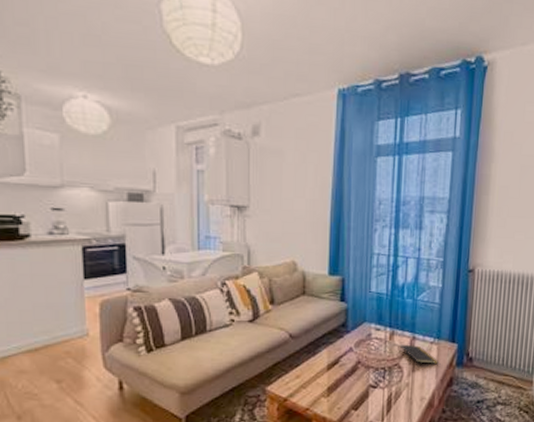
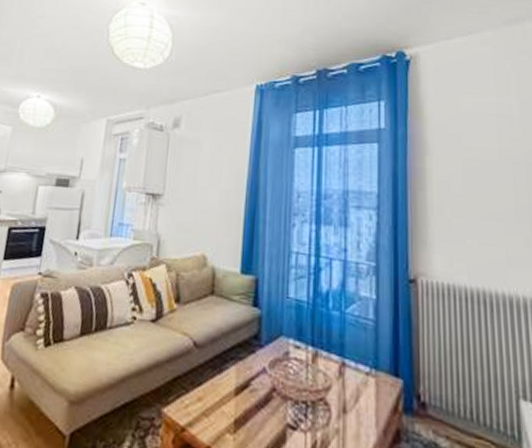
notepad: present [399,344,439,366] -> none [325,371,378,406]

